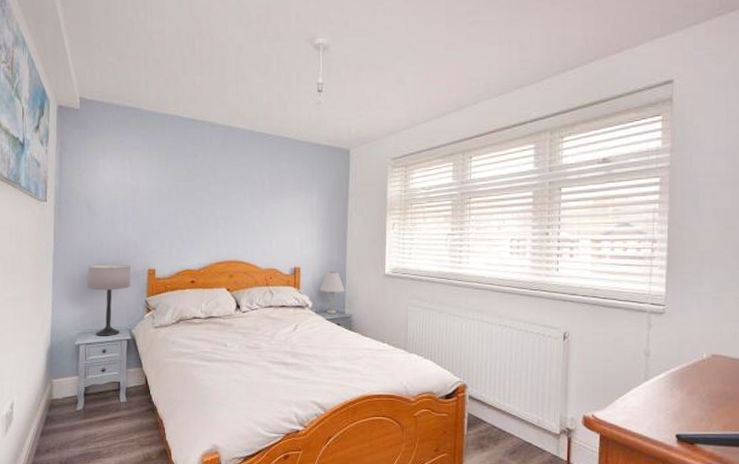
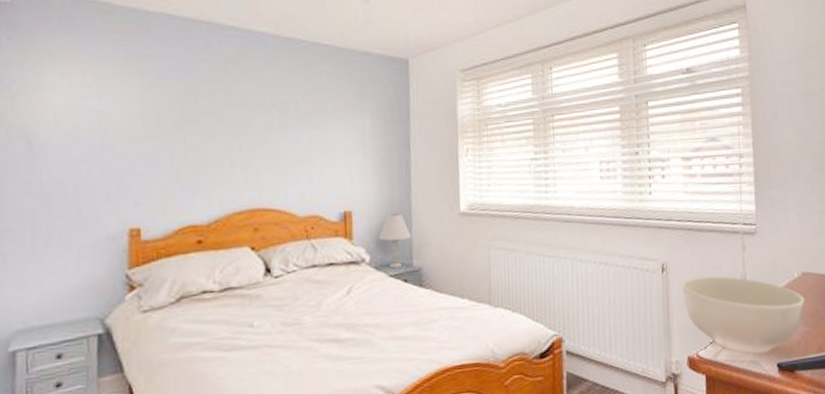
table lamp: present [87,264,131,336] -> none [27,224,102,335]
bowl: none [582,348,712,423] -> present [681,276,805,354]

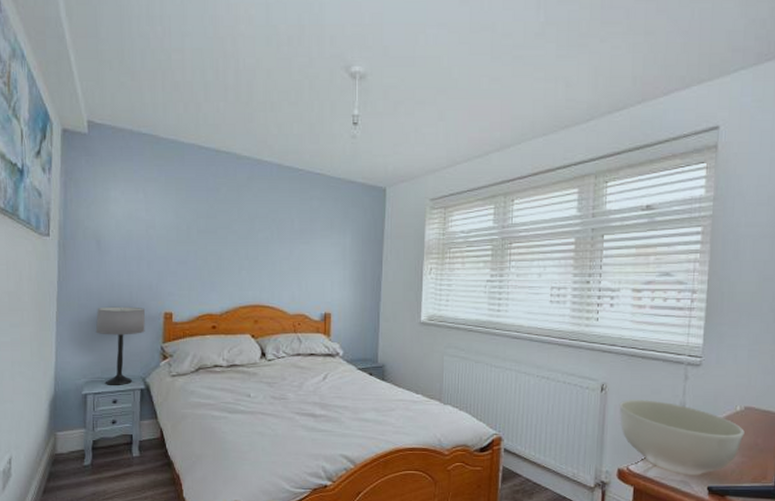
table lamp: none [27,224,102,335] -> present [95,306,145,385]
table lamp: present [379,212,412,269] -> none [352,317,378,363]

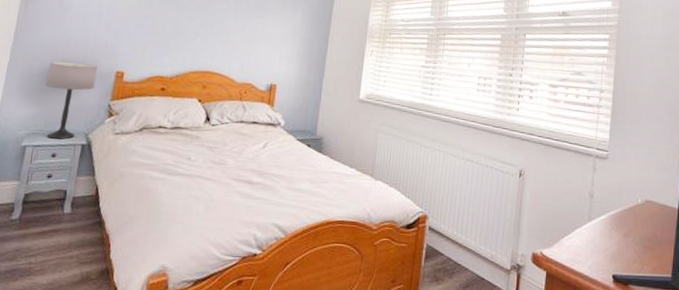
bowl: present [619,400,745,475] -> none [535,186,645,263]

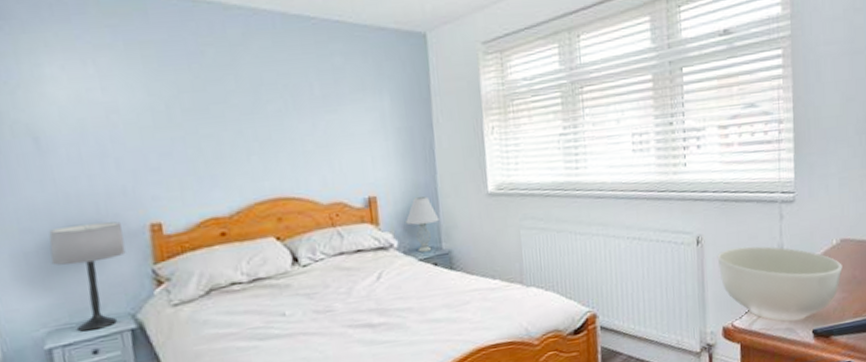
table lamp: none [294,91,319,134] -> present [406,195,440,253]
bowl: none [535,186,645,263] -> present [717,246,843,322]

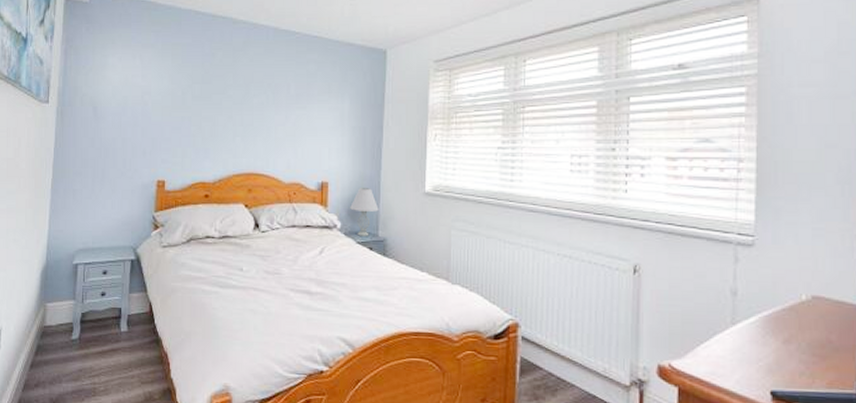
table lamp: present [48,221,126,332] -> none [88,174,137,256]
bowl: present [717,246,843,322] -> none [656,284,814,377]

